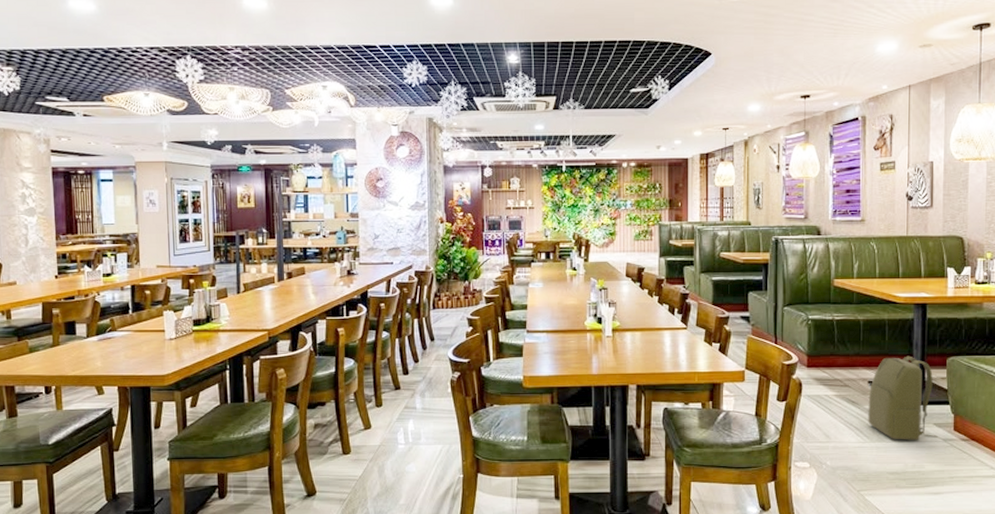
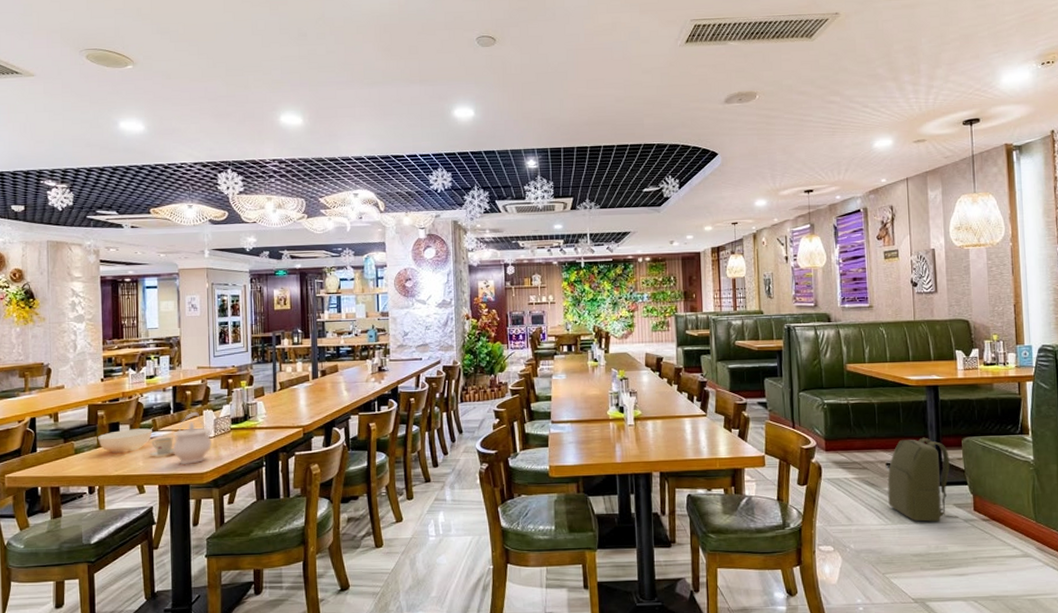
bowl: none [52,328,110,354] -> present [97,428,152,454]
teacup: none [108,337,134,358] -> present [149,437,175,457]
teapot: none [132,312,173,367] -> present [173,411,212,466]

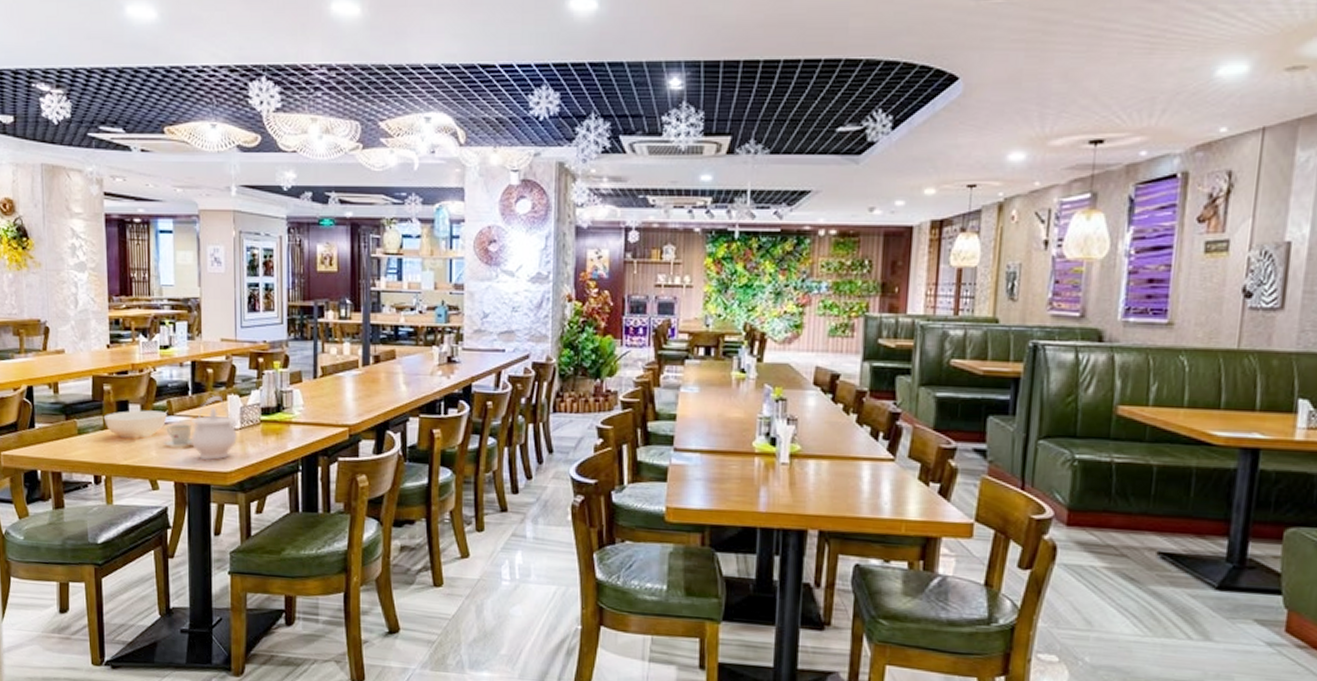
backpack: present [887,437,958,522] -> none [1152,520,1260,640]

